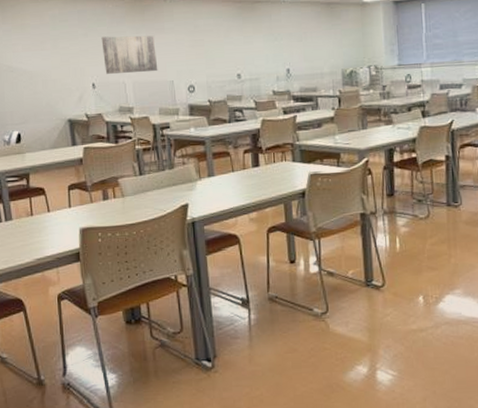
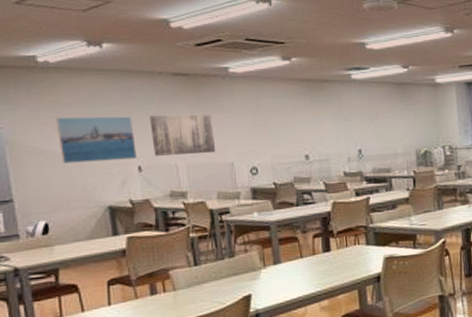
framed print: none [25,37,91,80] -> present [56,116,137,164]

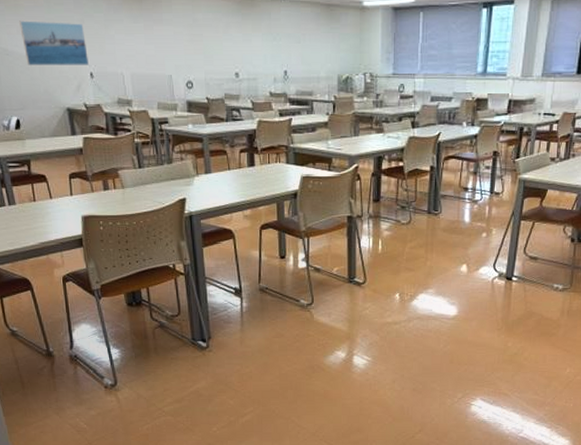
wall art: present [149,114,216,156] -> none [98,24,157,65]

